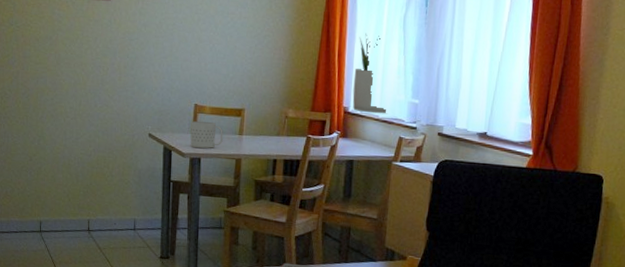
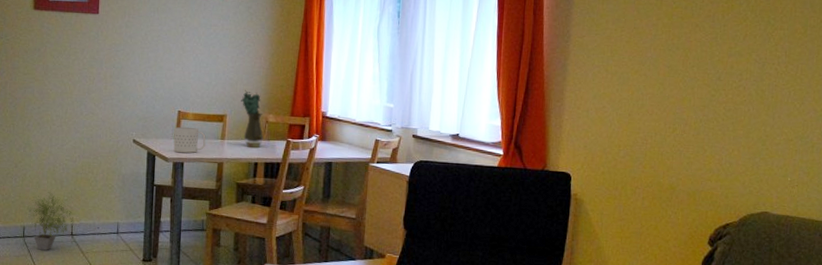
potted plant: none [44,186,91,246] -> present [28,192,74,250]
vase: none [259,82,283,145] -> present [241,89,264,149]
planter: present [352,34,387,114] -> none [330,43,363,118]

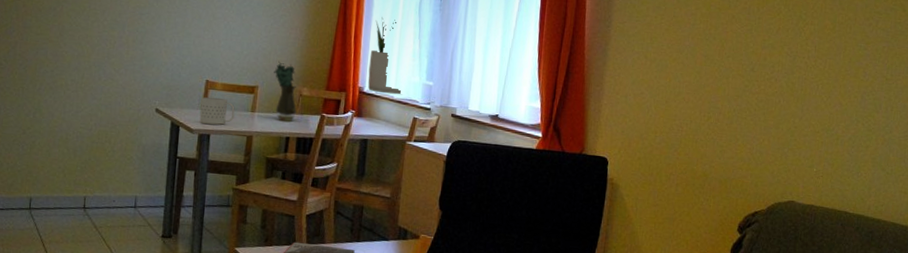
potted plant: present [28,192,74,250] -> none [35,161,88,224]
planter: none [330,43,363,118] -> present [368,17,402,95]

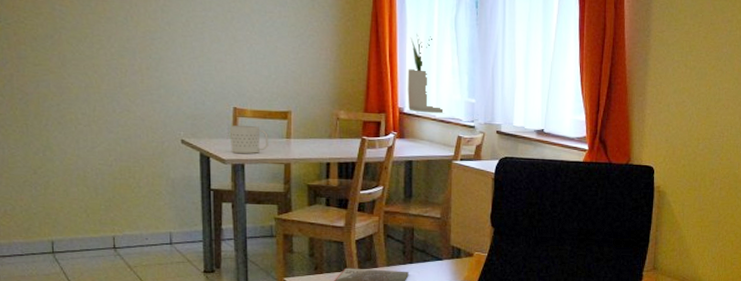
vase: present [274,60,297,123] -> none [307,83,335,148]

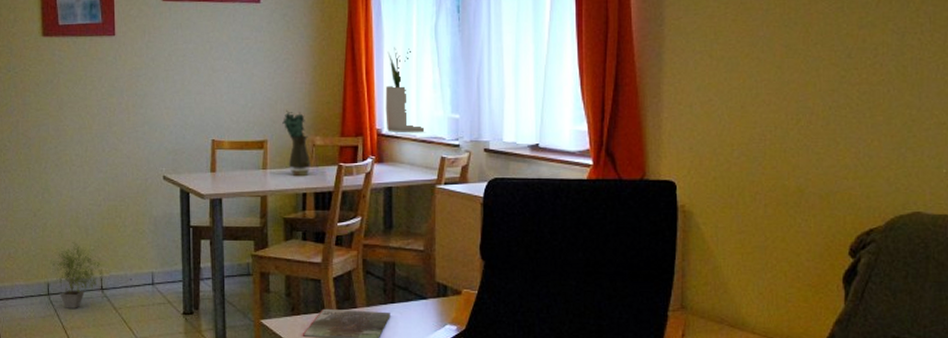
potted plant: none [55,201,116,266] -> present [51,242,103,308]
mug: present [230,125,269,154] -> none [209,157,245,188]
vase: none [307,83,335,148] -> present [282,109,311,177]

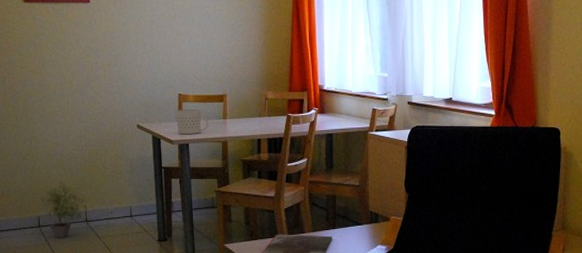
mug: none [209,157,245,188] -> present [176,109,208,135]
vase: present [282,109,311,177] -> none [239,68,264,125]
planter: present [385,48,425,134] -> none [326,17,359,89]

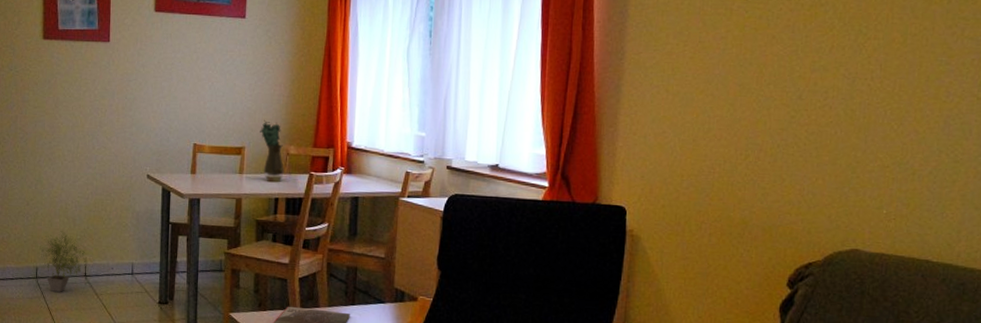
mug: present [176,109,208,135] -> none [189,160,223,189]
vase: none [239,68,264,125] -> present [260,119,284,183]

